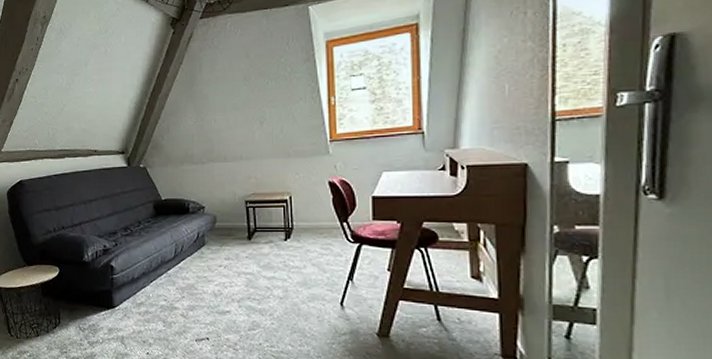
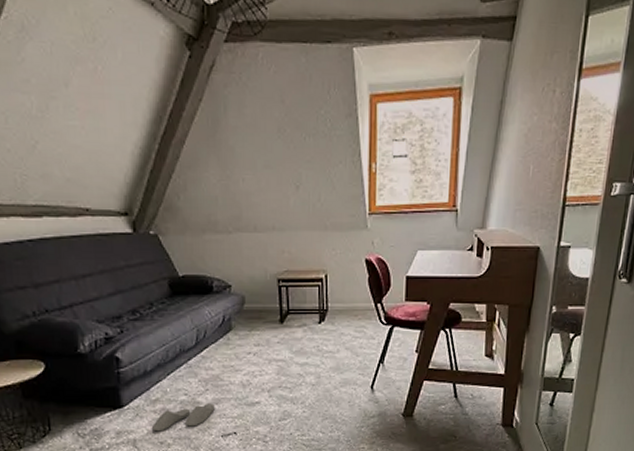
slippers: none [136,309,190,332] -> present [151,403,215,432]

